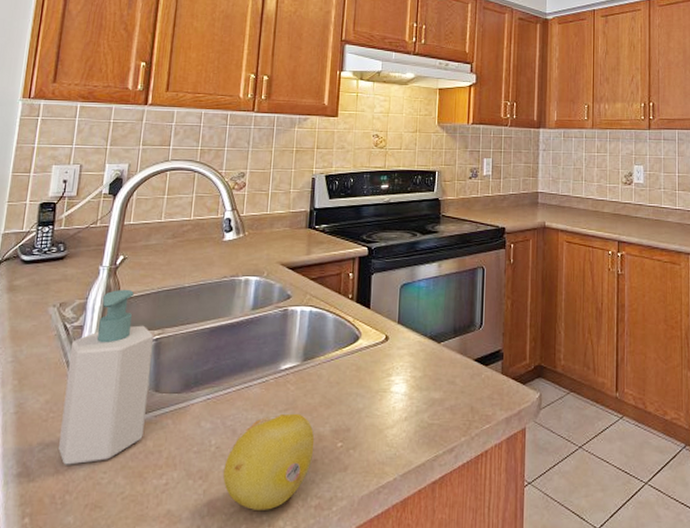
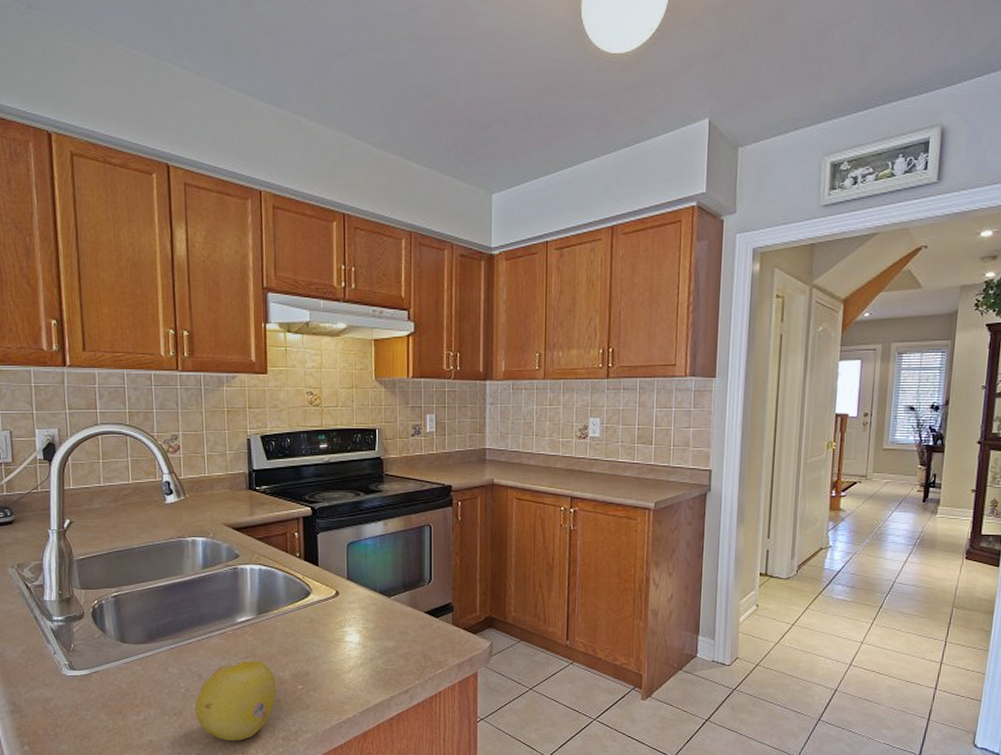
soap bottle: present [59,289,154,465] -> none [35,550,117,704]

